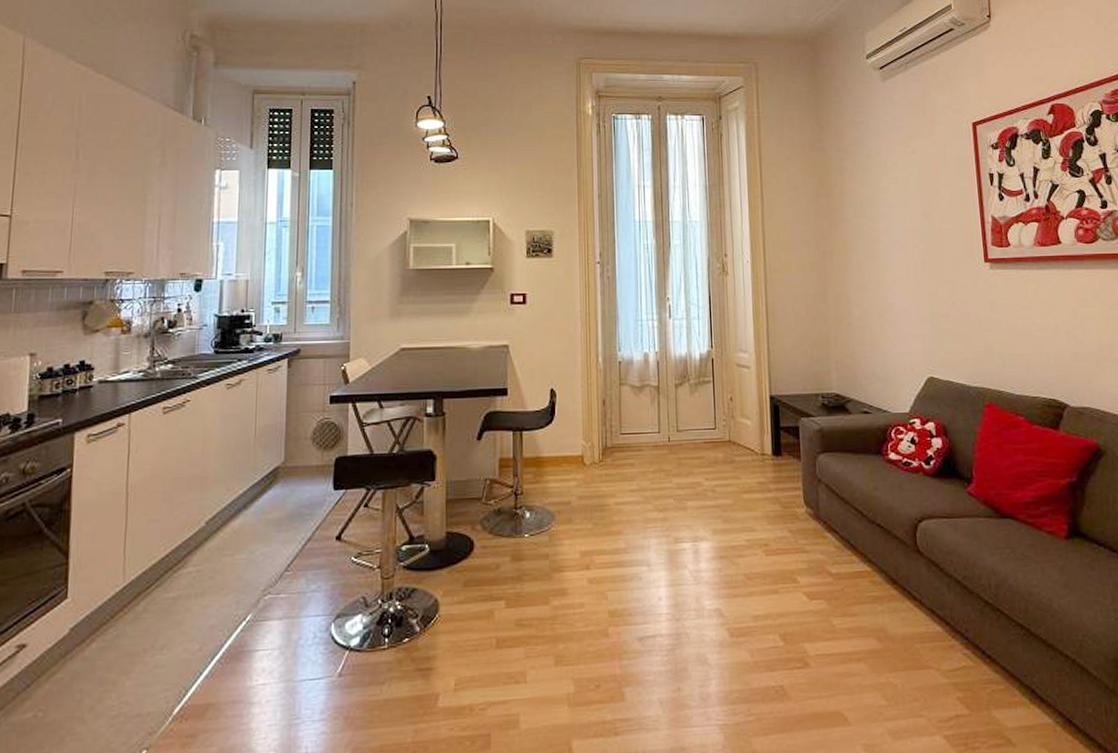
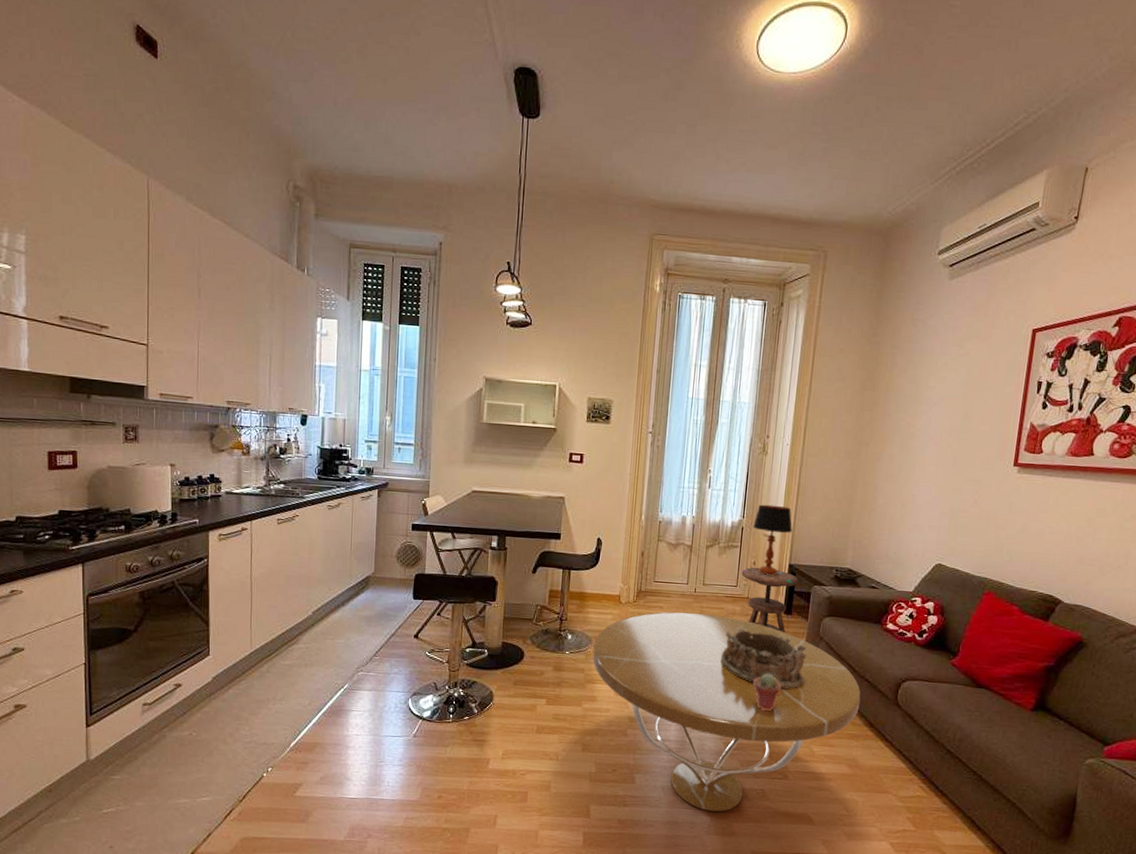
coffee table: none [557,466,877,726] -> present [592,612,861,812]
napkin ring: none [709,477,808,550] -> present [721,627,807,690]
side table: none [718,403,784,479] -> present [741,567,799,633]
table lamp: none [724,330,768,411] -> present [753,504,793,575]
potted succulent: none [749,531,785,581] -> present [752,673,782,712]

